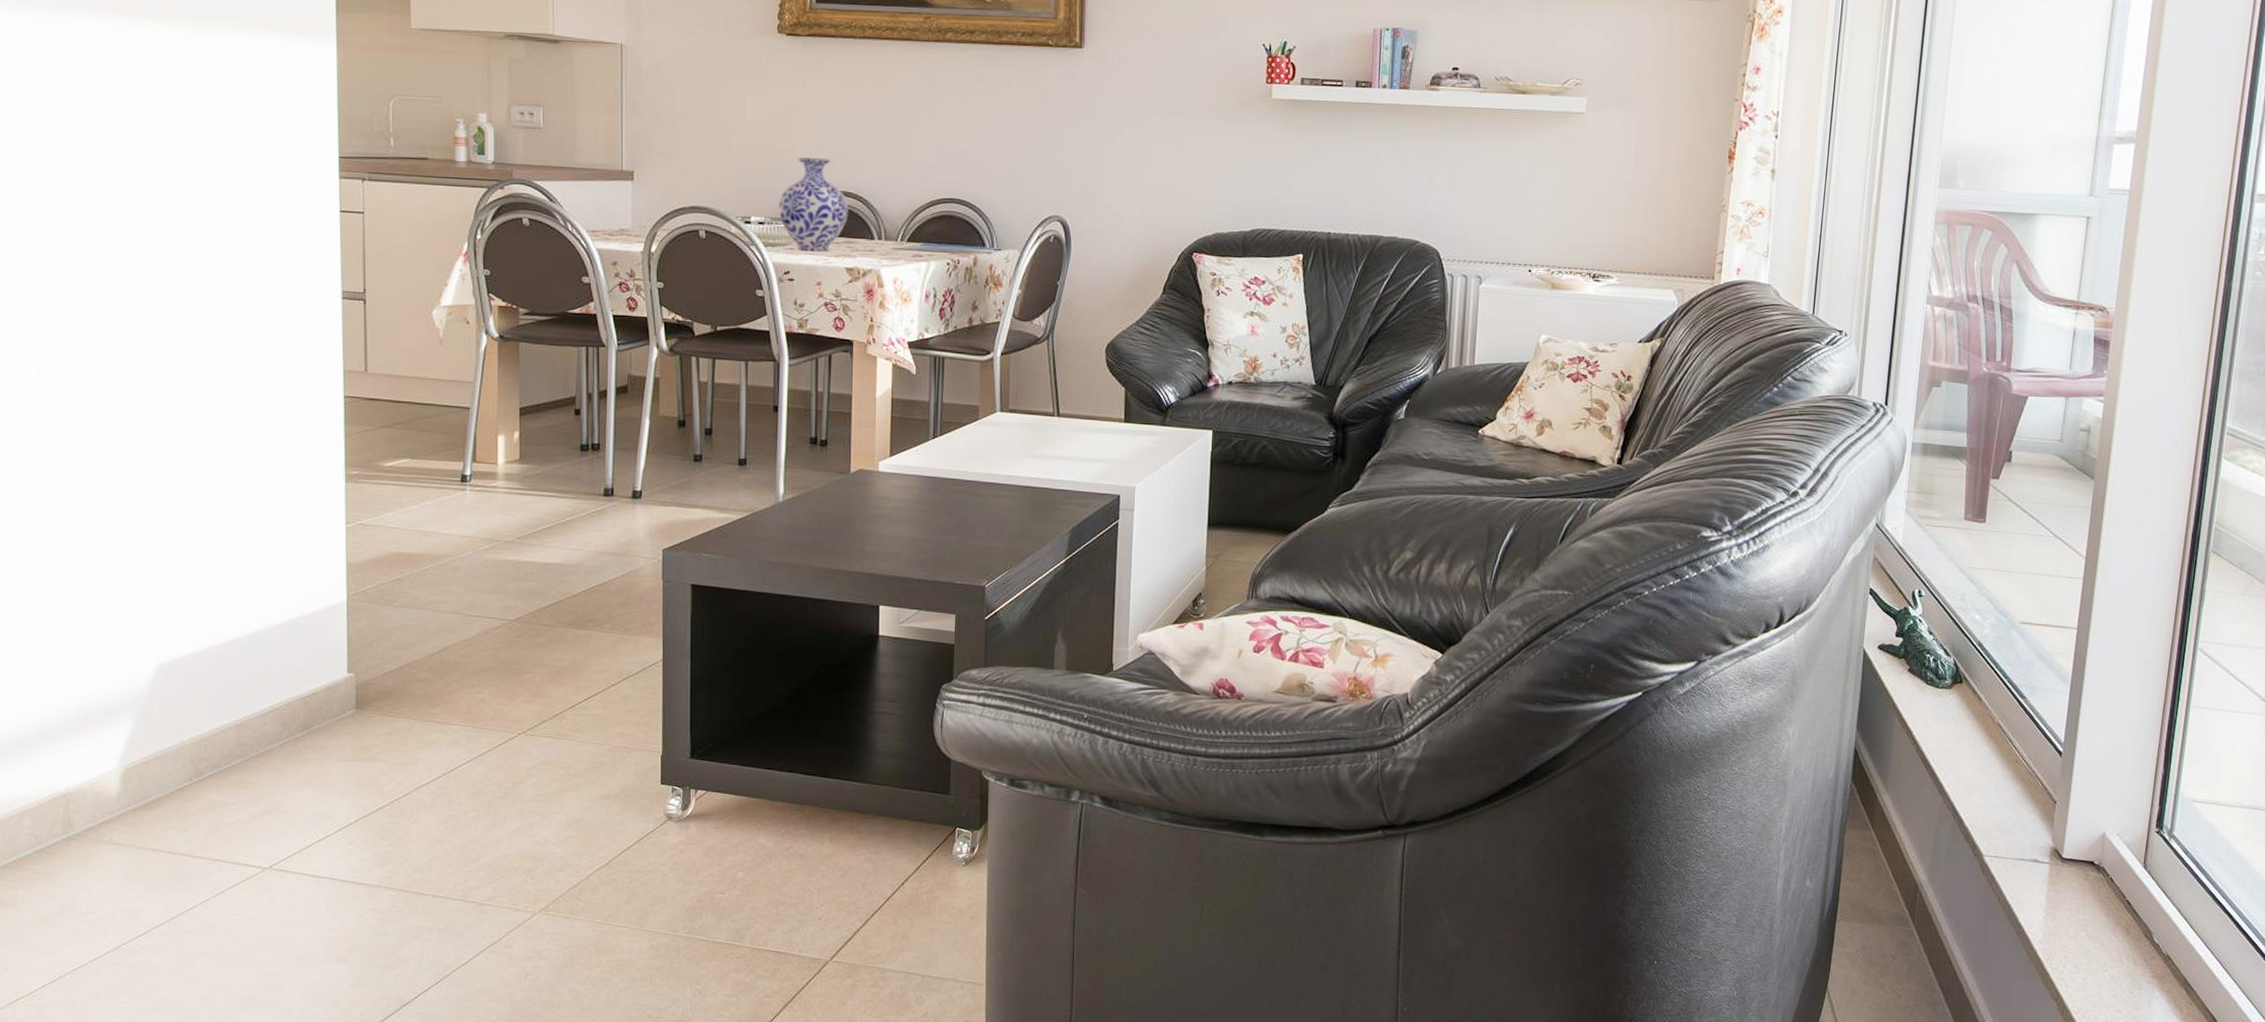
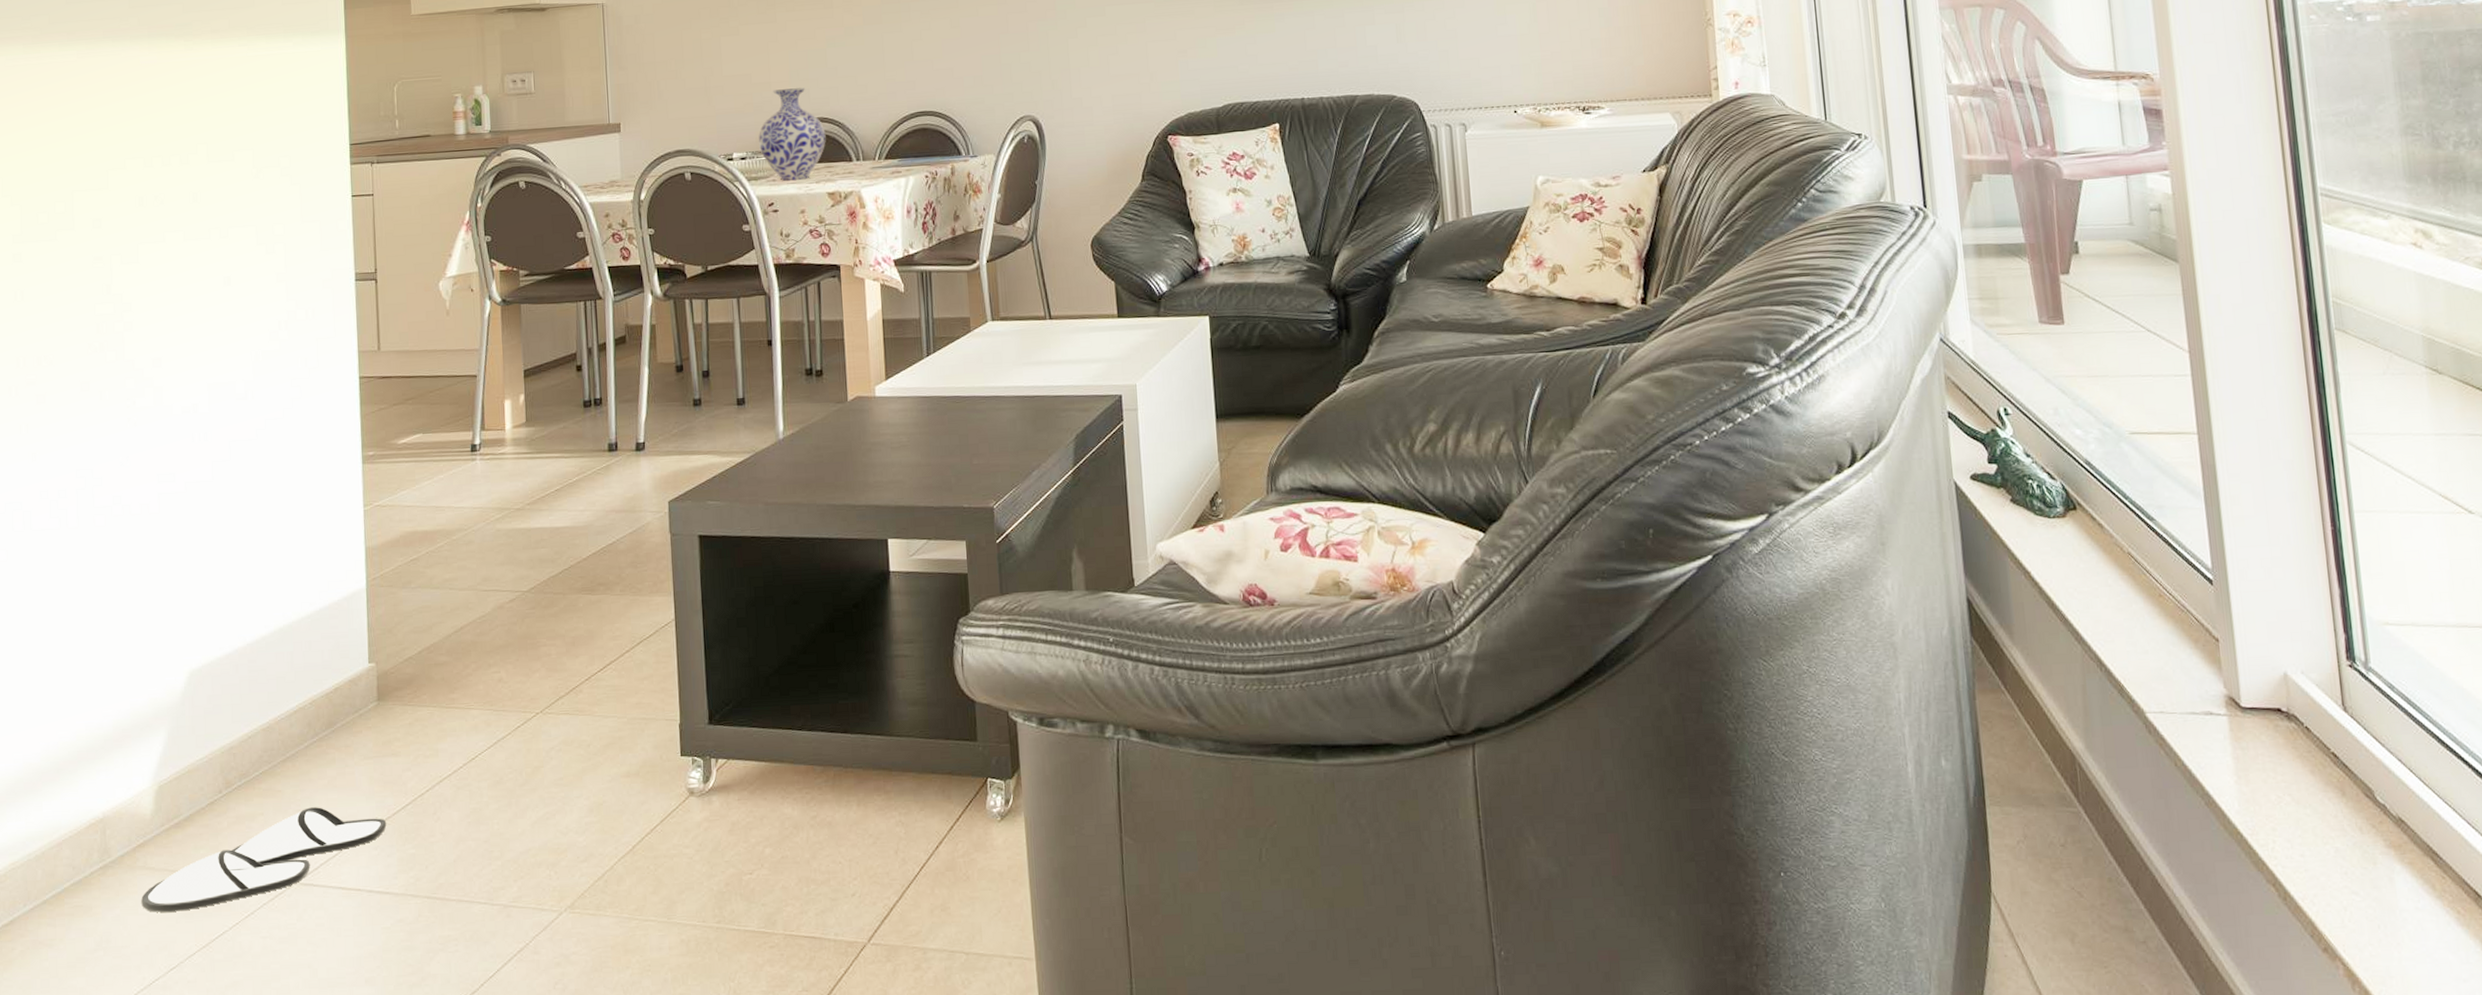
slippers: none [107,801,363,885] -> present [141,807,387,912]

